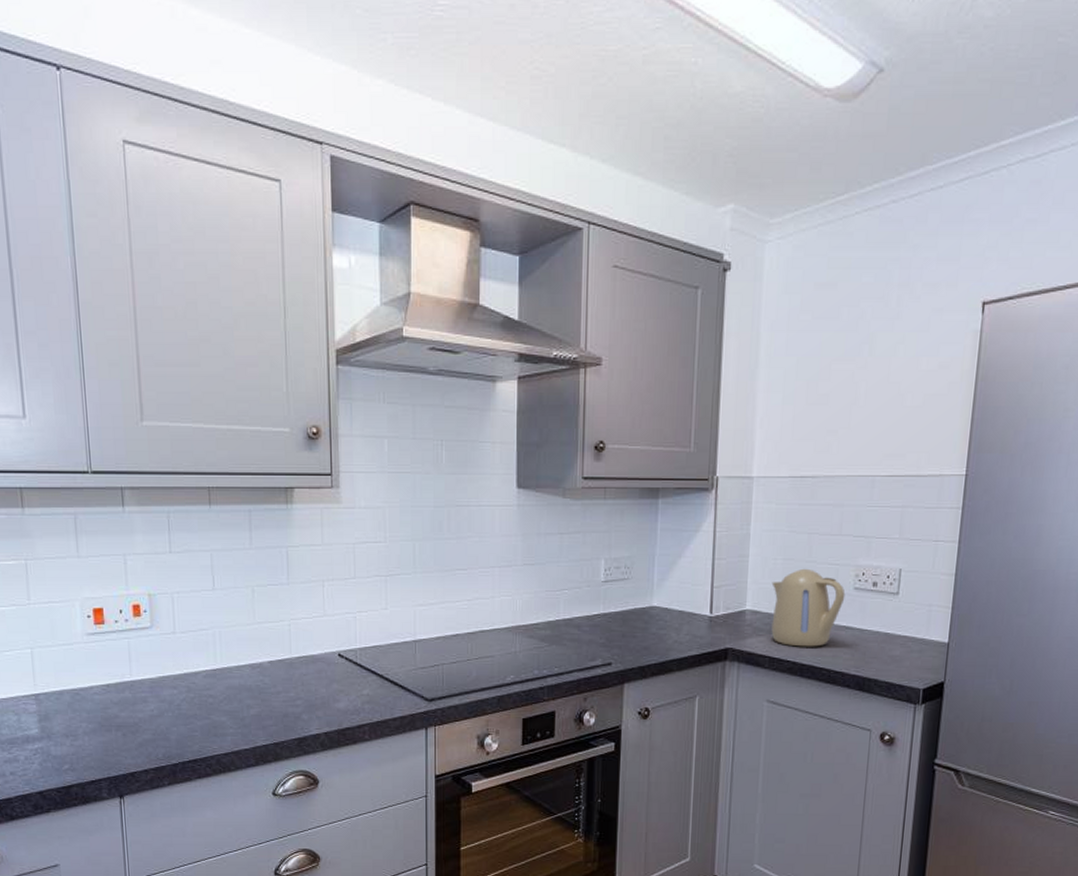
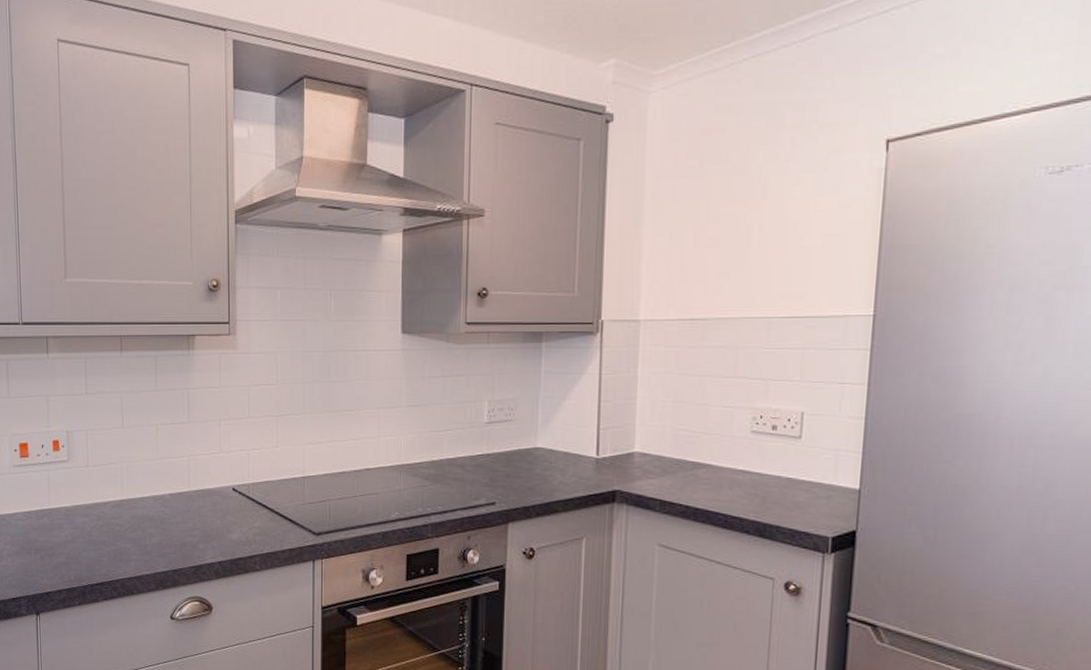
kettle: present [771,568,846,647] -> none [661,411,742,491]

